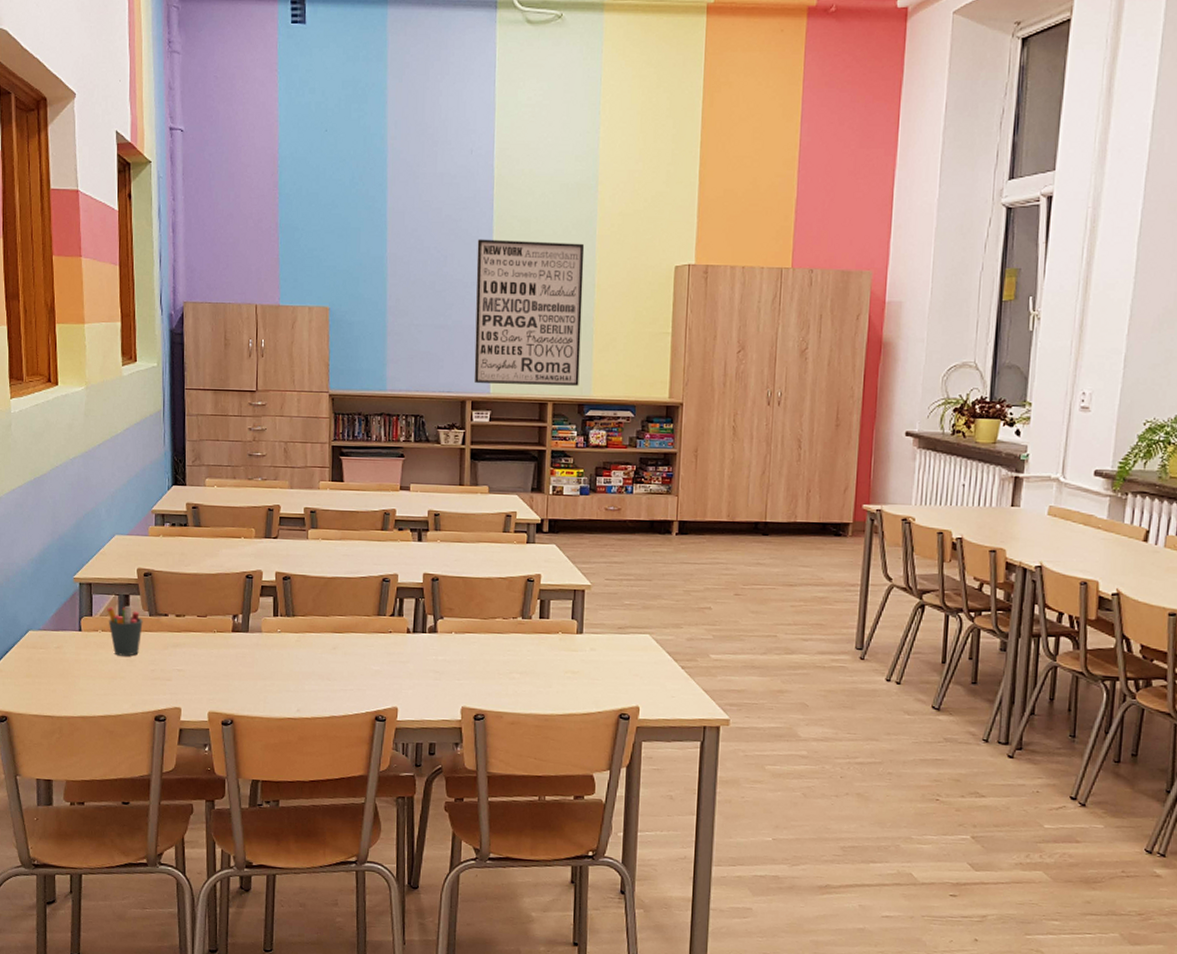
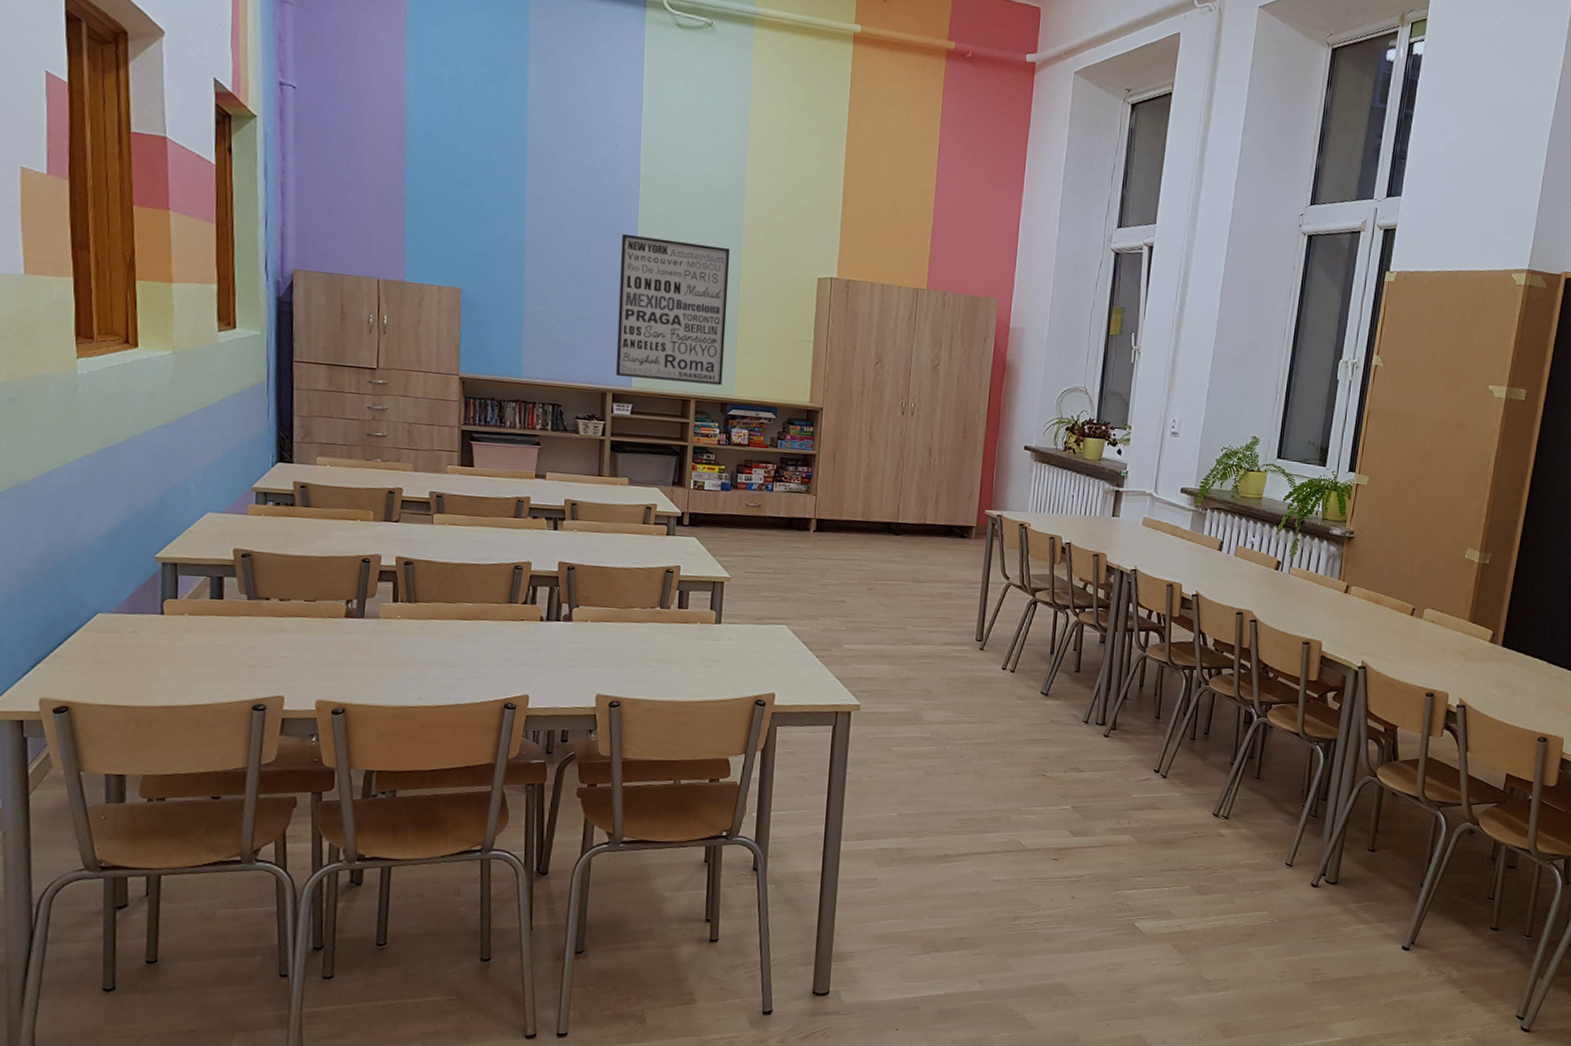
pen holder: present [107,605,143,656] -> none [196,588,240,642]

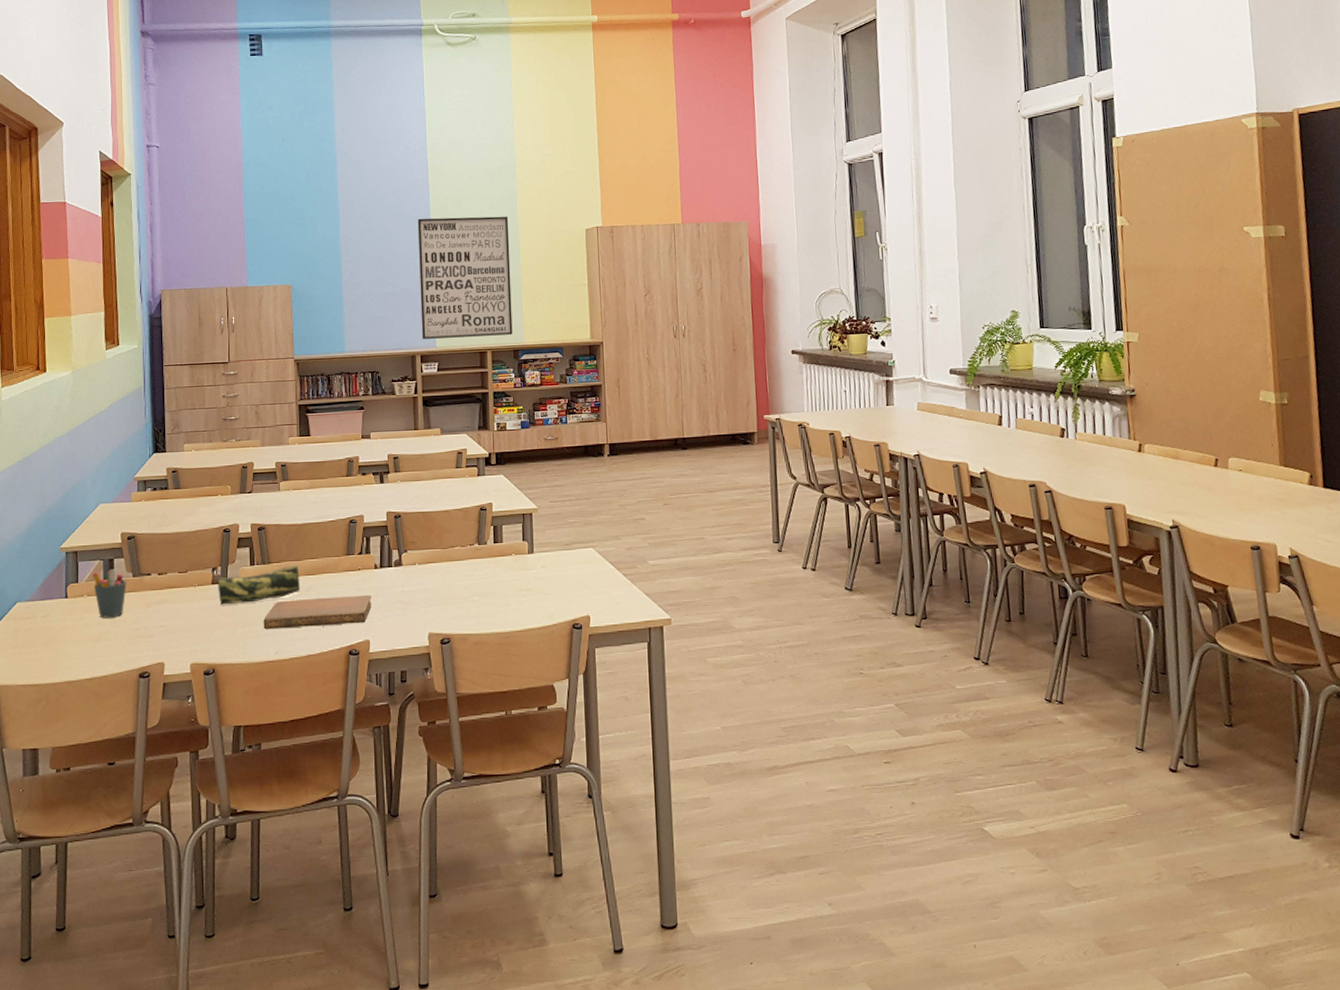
pen holder: none [196,588,240,642] -> present [92,568,127,618]
pencil case: none [347,607,452,642] -> present [213,565,301,605]
notebook: none [405,643,534,677] -> present [263,594,372,630]

